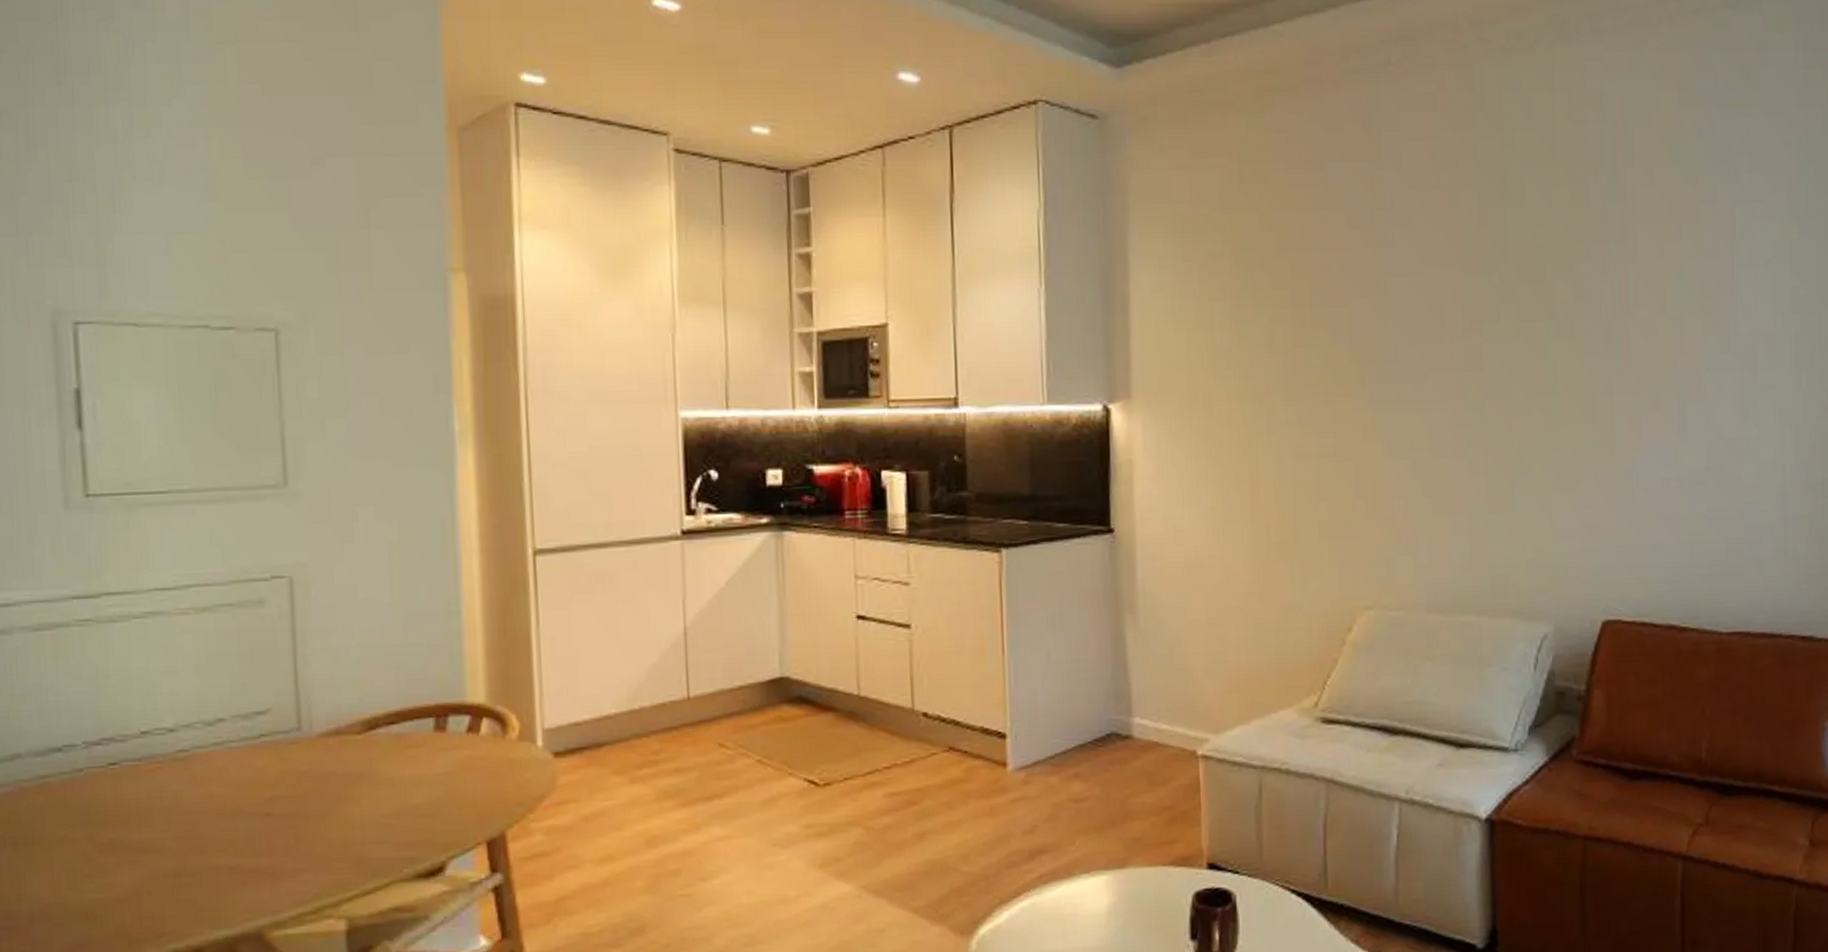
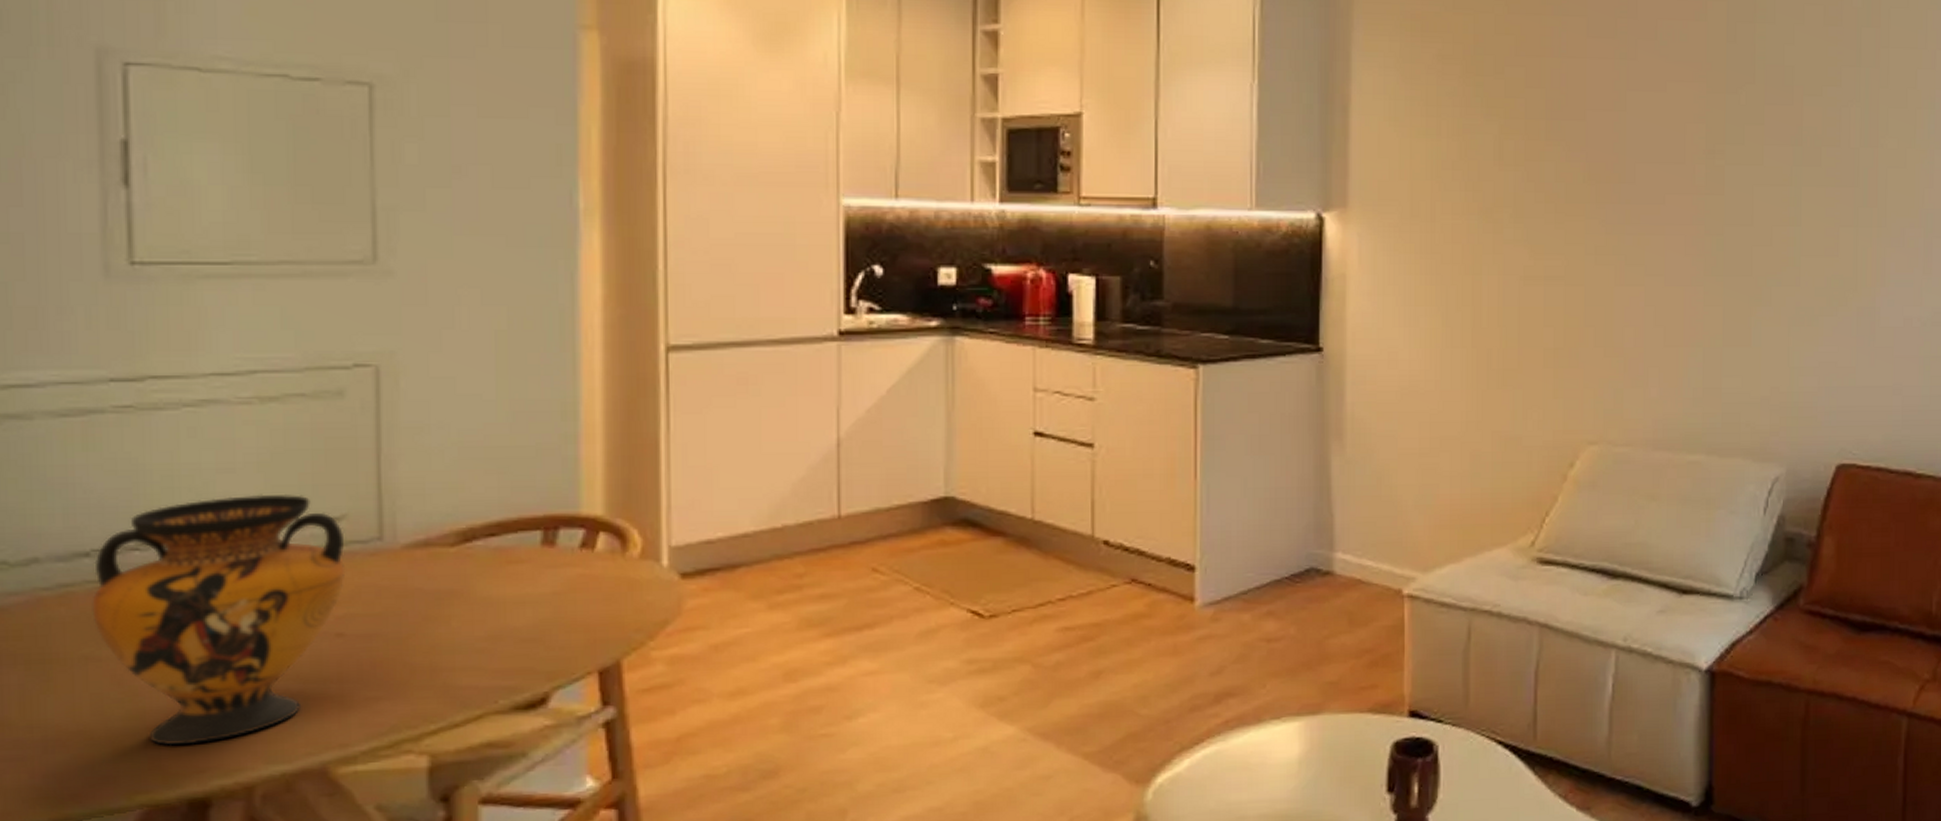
vase: none [64,692,271,915] -> present [91,494,346,746]

